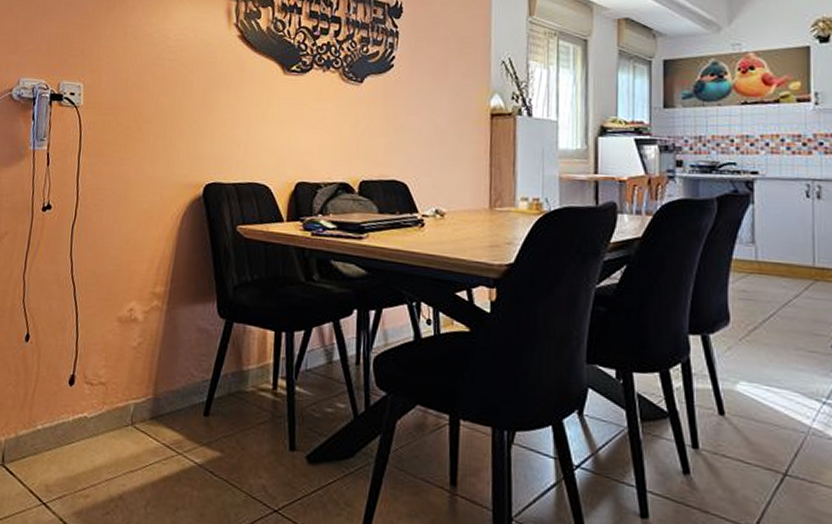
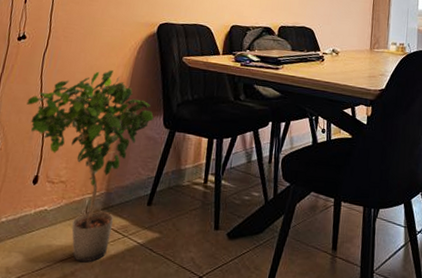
potted plant: none [56,244,205,485] -> present [26,70,154,263]

